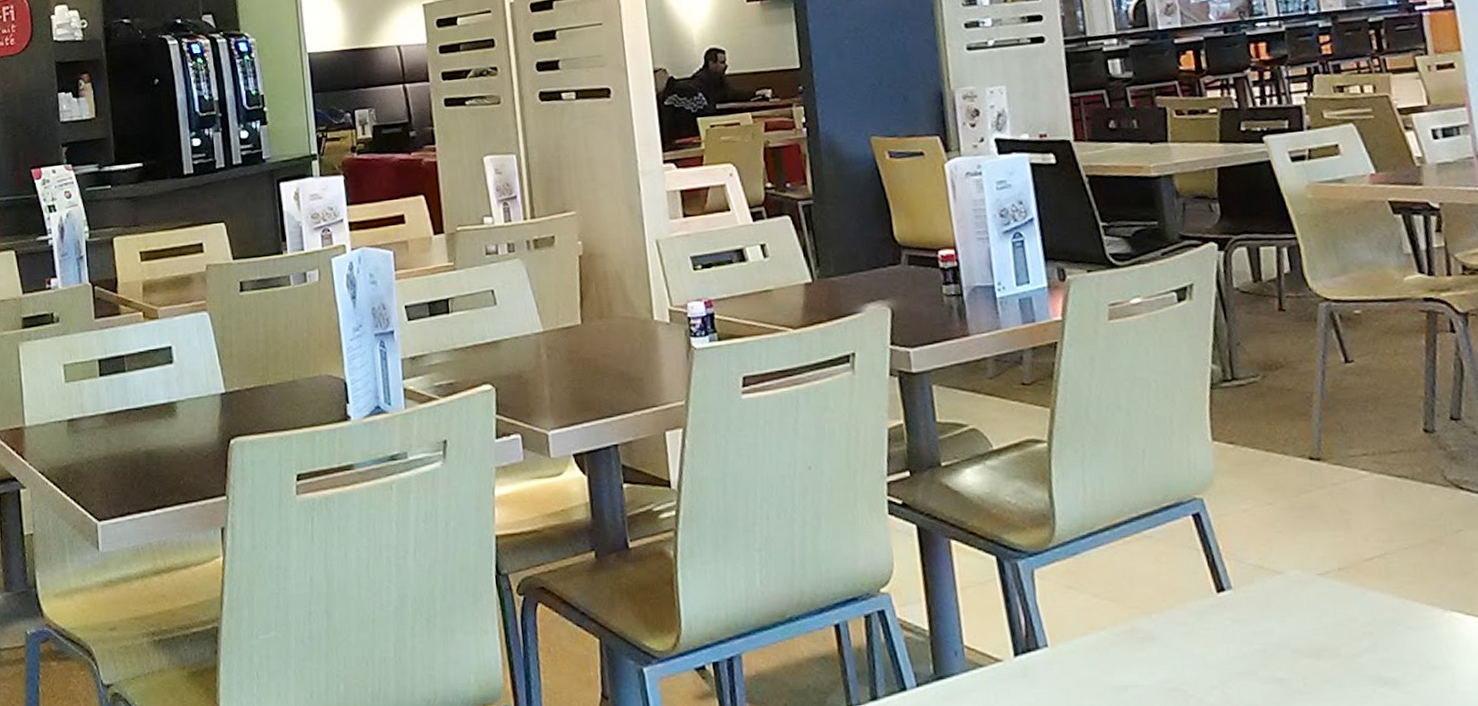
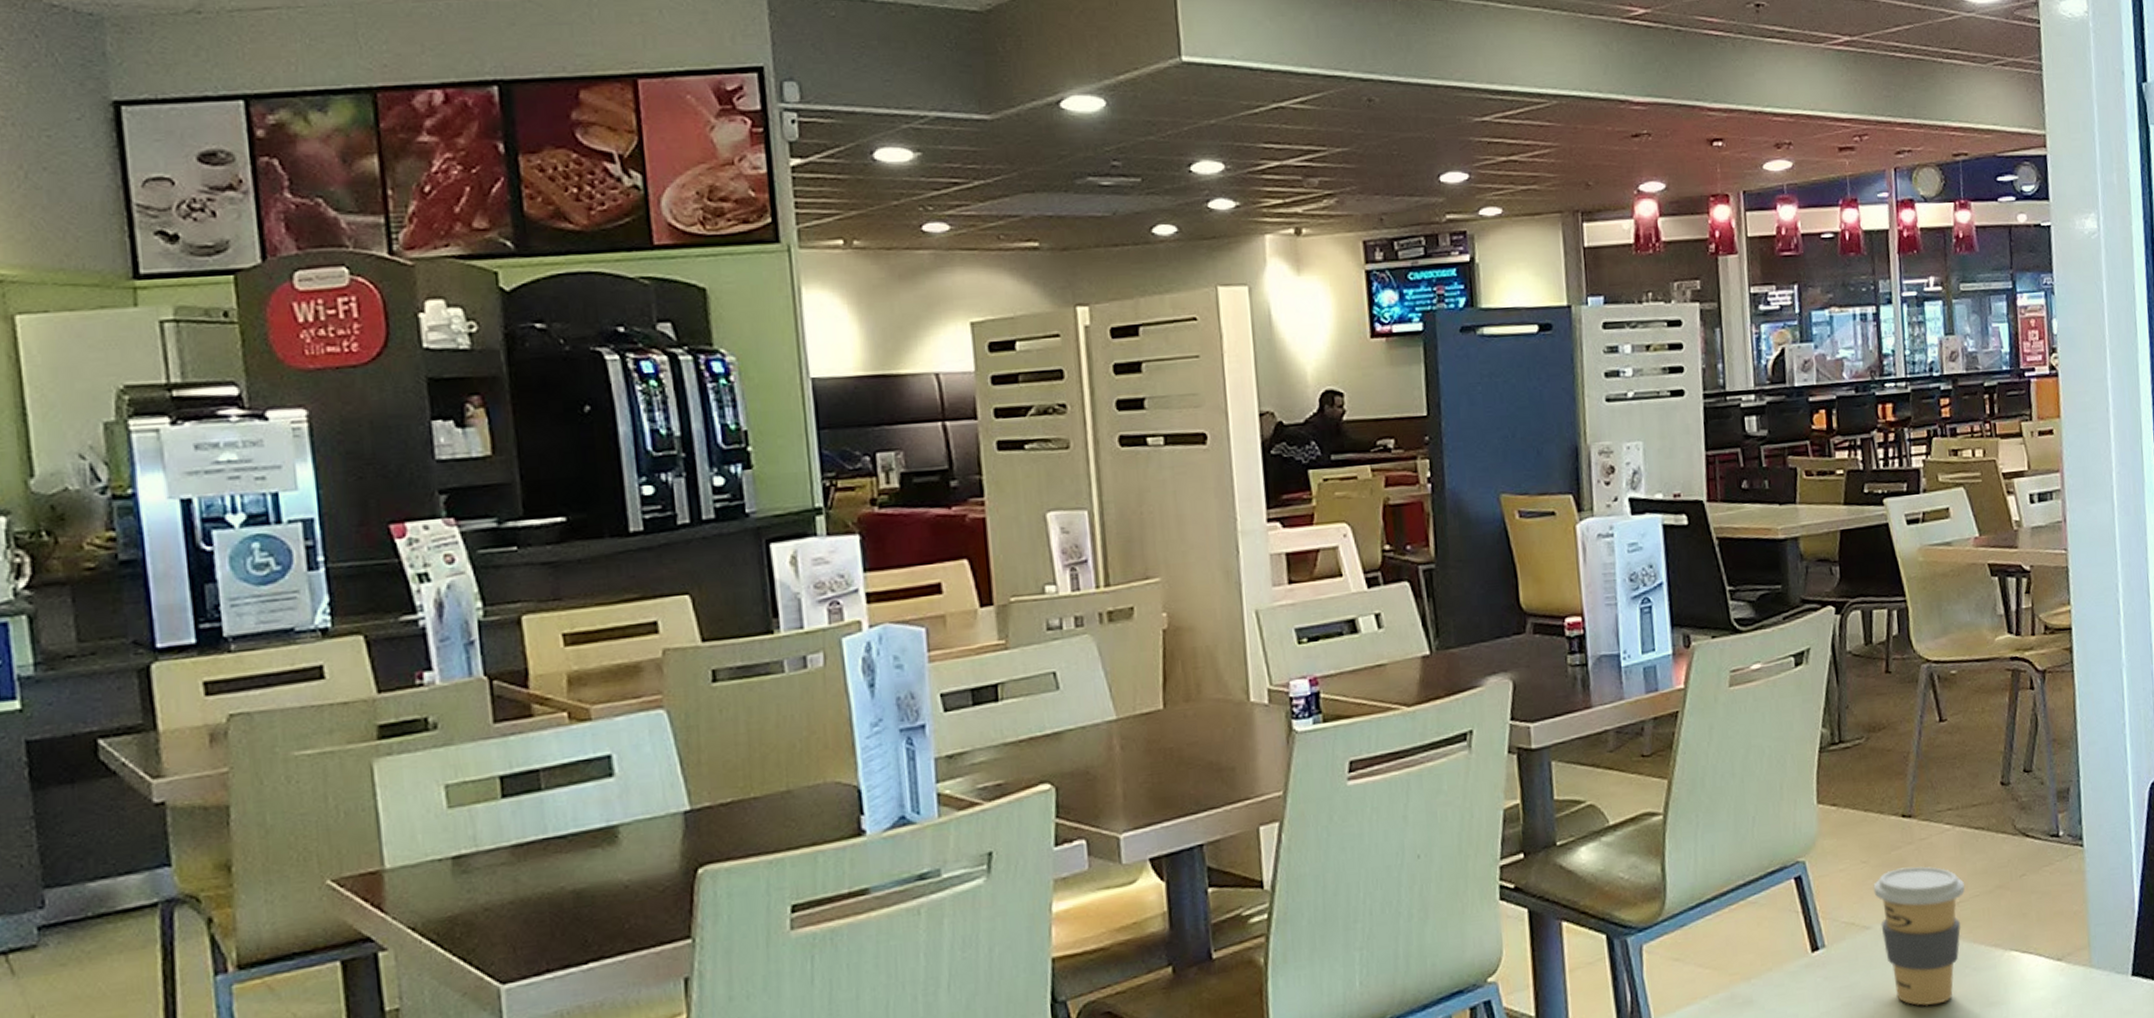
coffee cup: none [1281,512,1390,662] -> present [1873,866,1965,1006]

